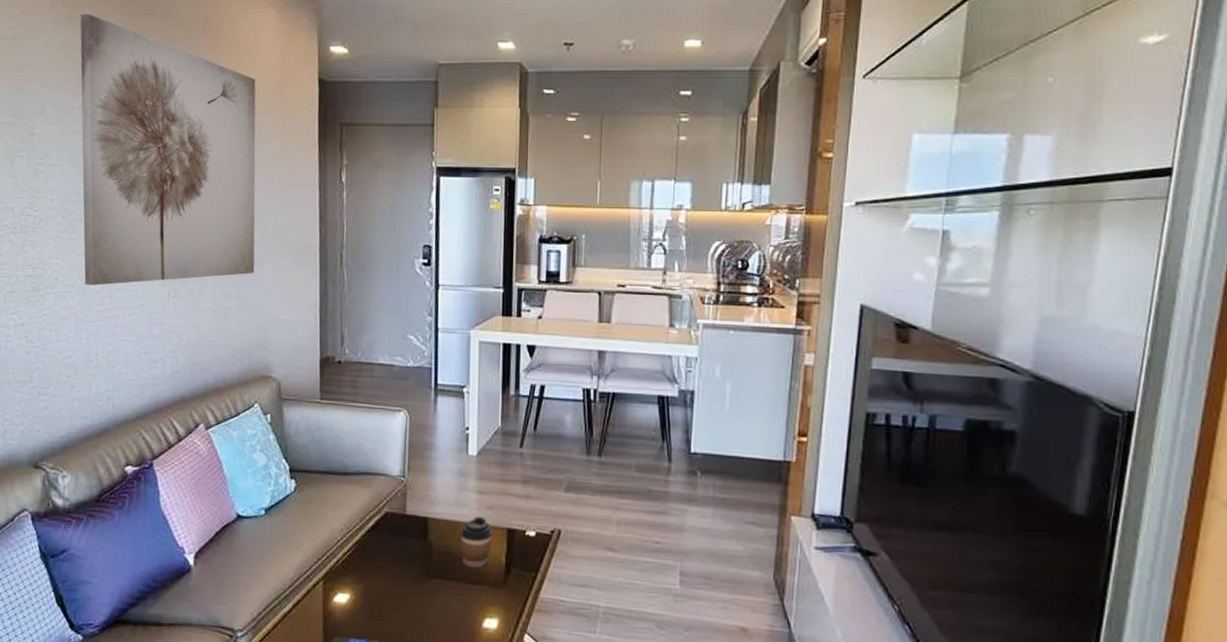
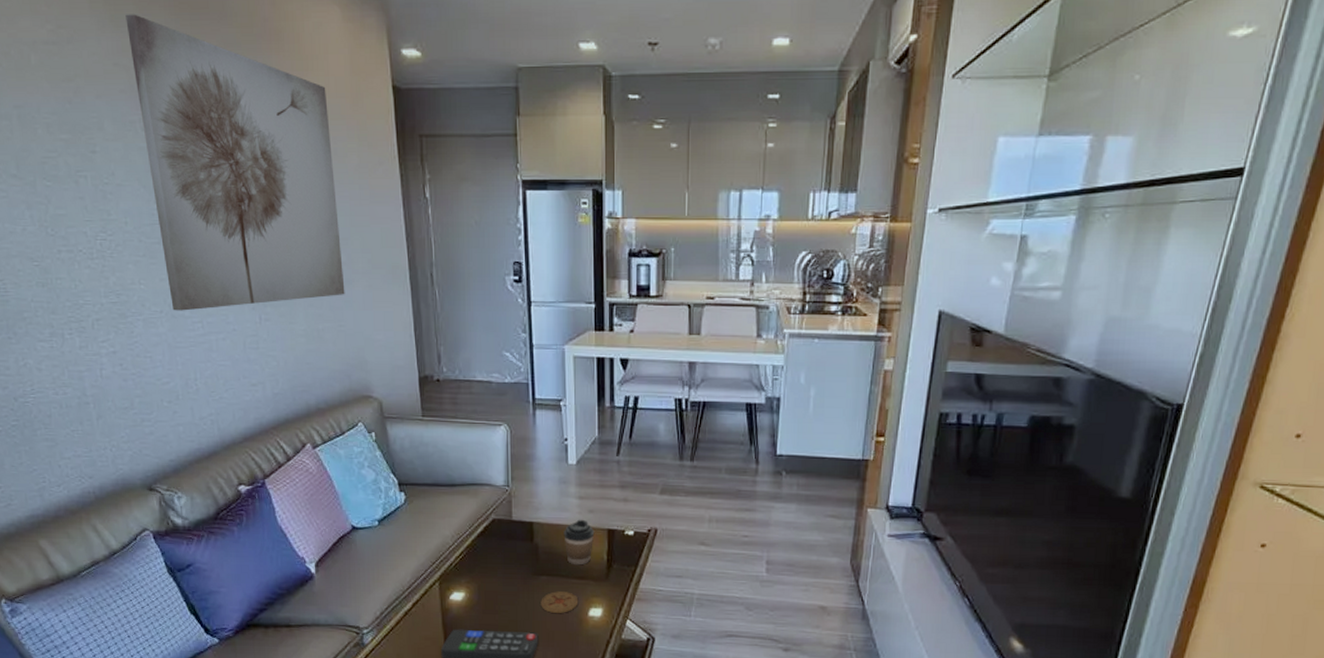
coaster: none [431,597,473,623] -> present [541,591,579,613]

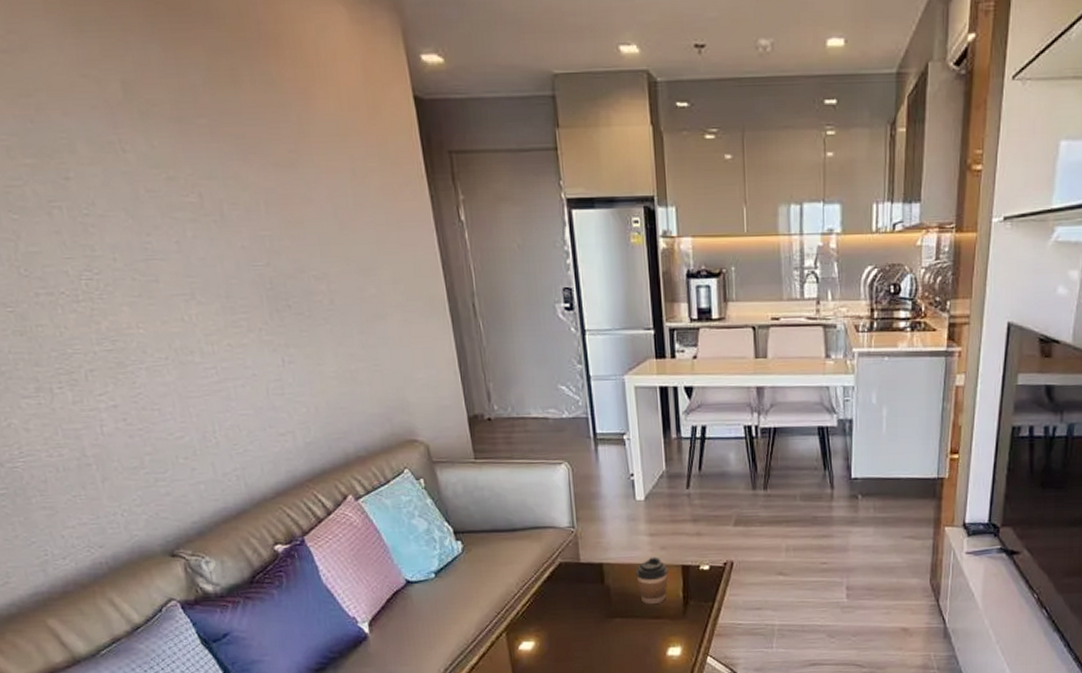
wall art: present [125,14,345,311] -> none [90,16,378,357]
coaster: present [541,591,579,613] -> none [616,632,656,655]

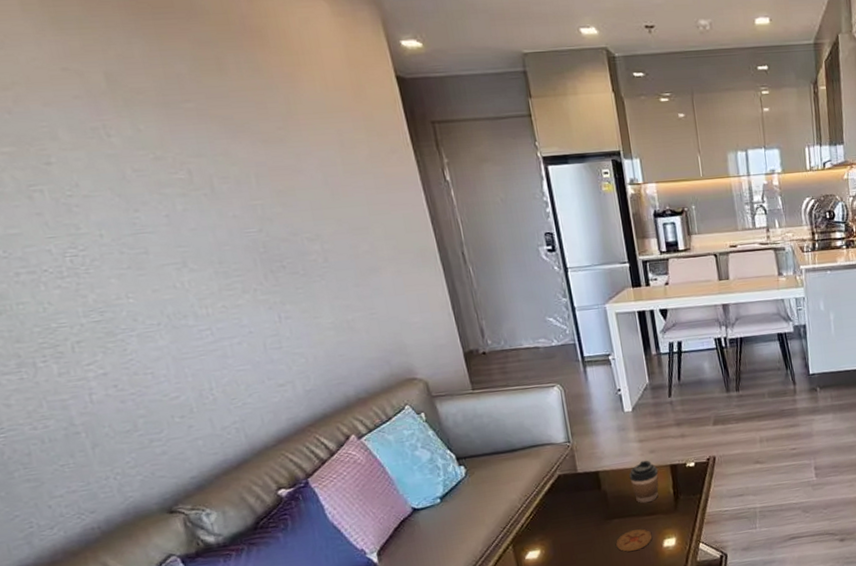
coaster: none [616,632,656,655] -> present [616,529,653,552]

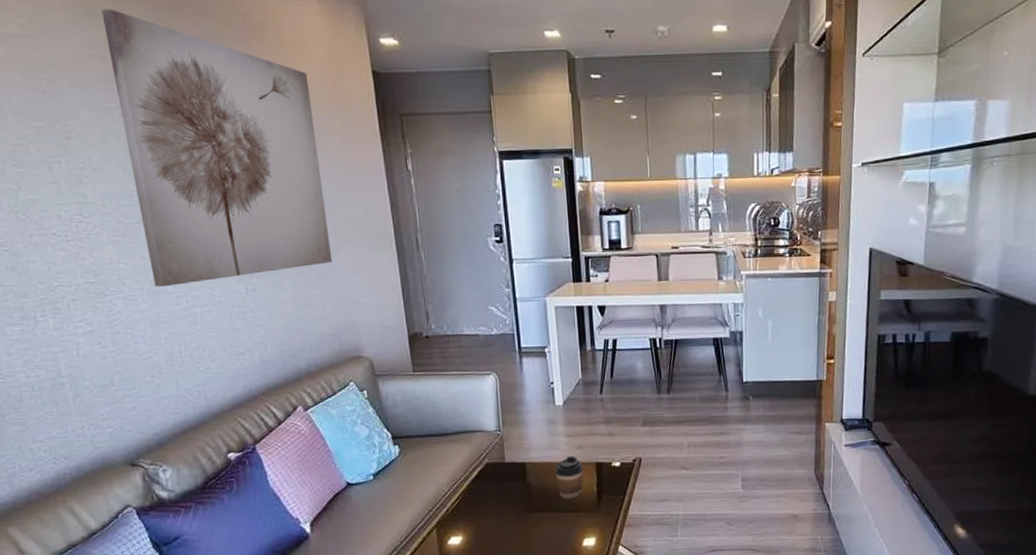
wall art: none [70,15,373,322] -> present [101,9,332,287]
coaster: present [616,529,653,552] -> none [536,525,573,547]

